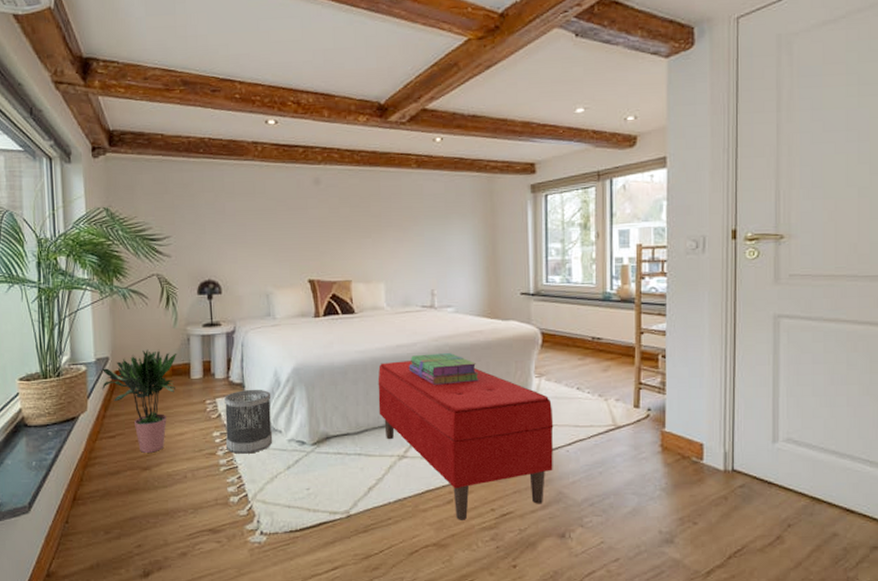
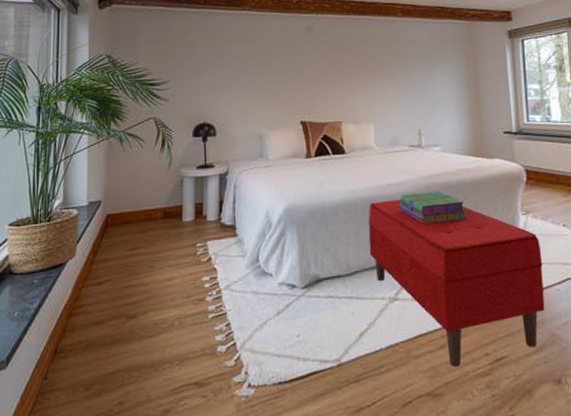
potted plant: present [101,349,177,453] -> none [93,192,170,300]
wastebasket: present [224,389,273,454] -> none [215,231,263,299]

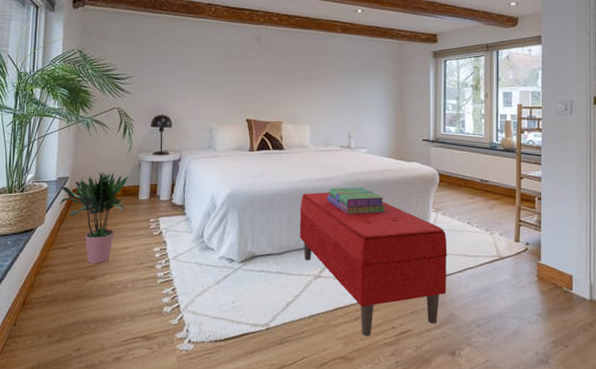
potted plant: none [93,192,170,300] -> present [60,172,129,264]

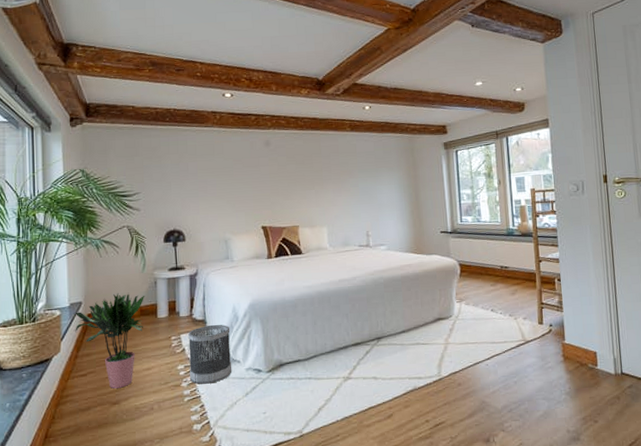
wastebasket: none [165,211,208,268] -> present [188,324,232,385]
bench: present [299,192,448,337] -> none [323,293,476,434]
stack of books: present [327,187,386,215] -> none [350,285,410,313]

